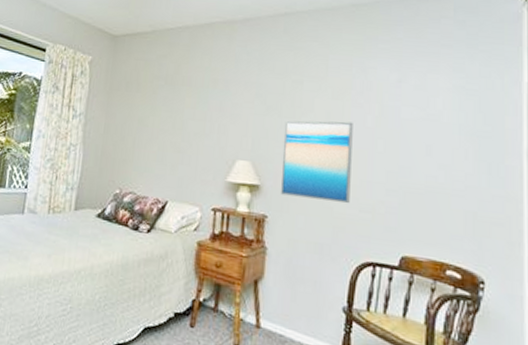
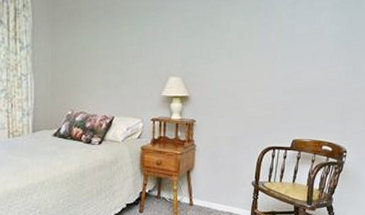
wall art: present [280,120,353,204] -> none [204,38,260,105]

